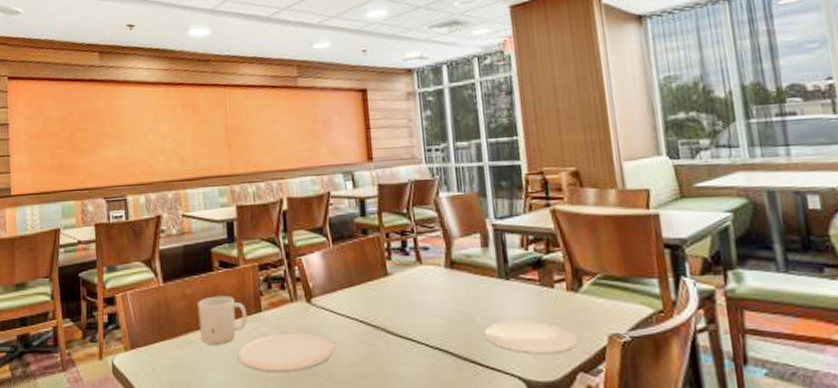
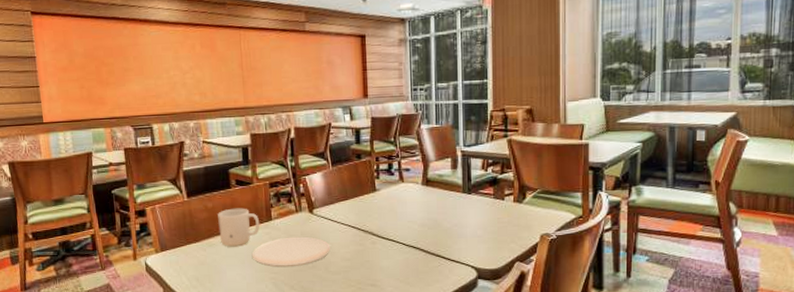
plate: present [484,320,578,354] -> none [449,224,518,250]

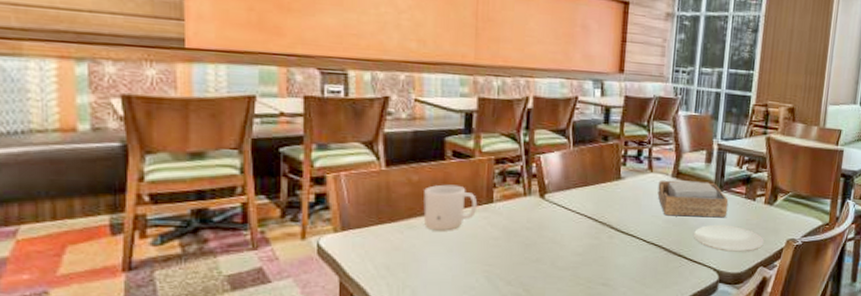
plate: present [251,236,330,268] -> none [462,223,560,259]
napkin holder: none [410,186,478,220] -> present [657,180,729,218]
plate: none [449,224,518,250] -> present [694,224,764,252]

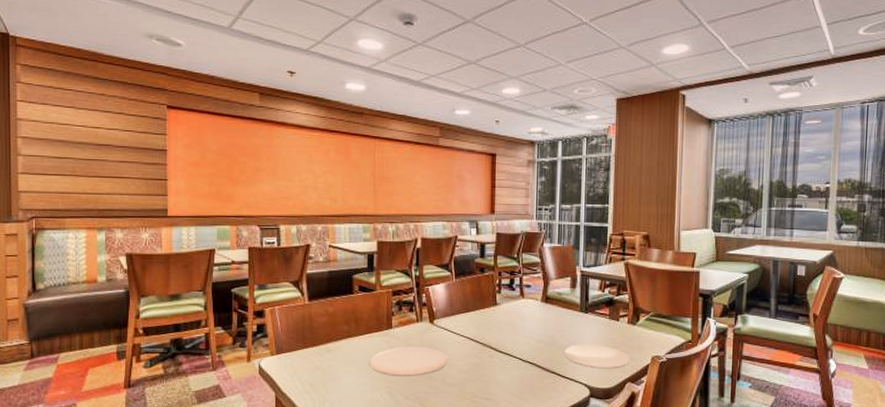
mug: present [423,184,478,231] -> none [338,314,380,353]
plate: none [462,223,560,259] -> present [369,346,448,377]
napkin holder: present [657,180,729,218] -> none [530,304,594,338]

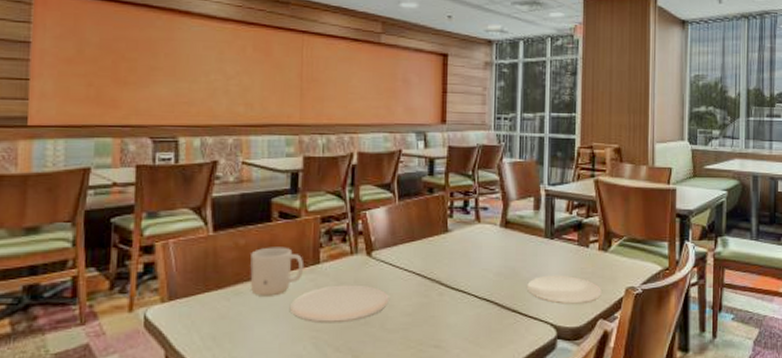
mug: none [338,314,380,353] -> present [250,247,305,296]

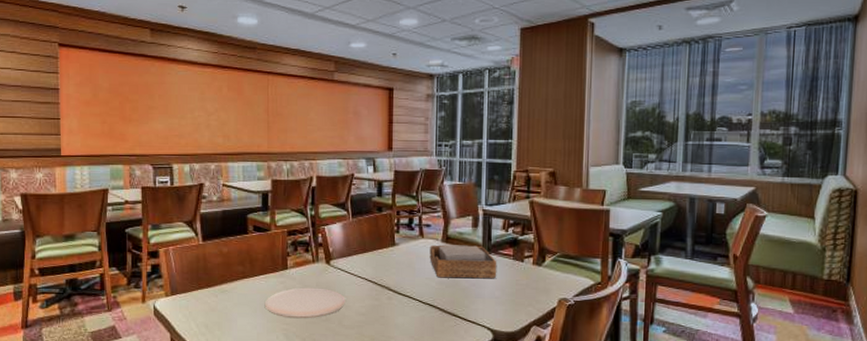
mug: present [250,247,305,296] -> none [232,254,275,295]
napkin holder: none [487,230,561,268] -> present [429,245,497,279]
plate: present [527,275,602,304] -> none [466,285,535,312]

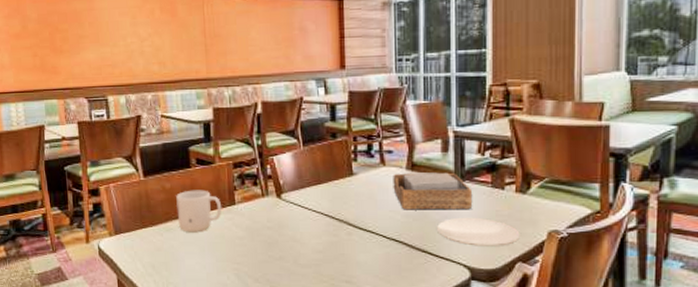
mug: none [232,254,275,295] -> present [176,190,222,233]
plate: present [264,287,345,319] -> none [212,224,300,258]
plate: none [466,285,535,312] -> present [437,217,520,246]

